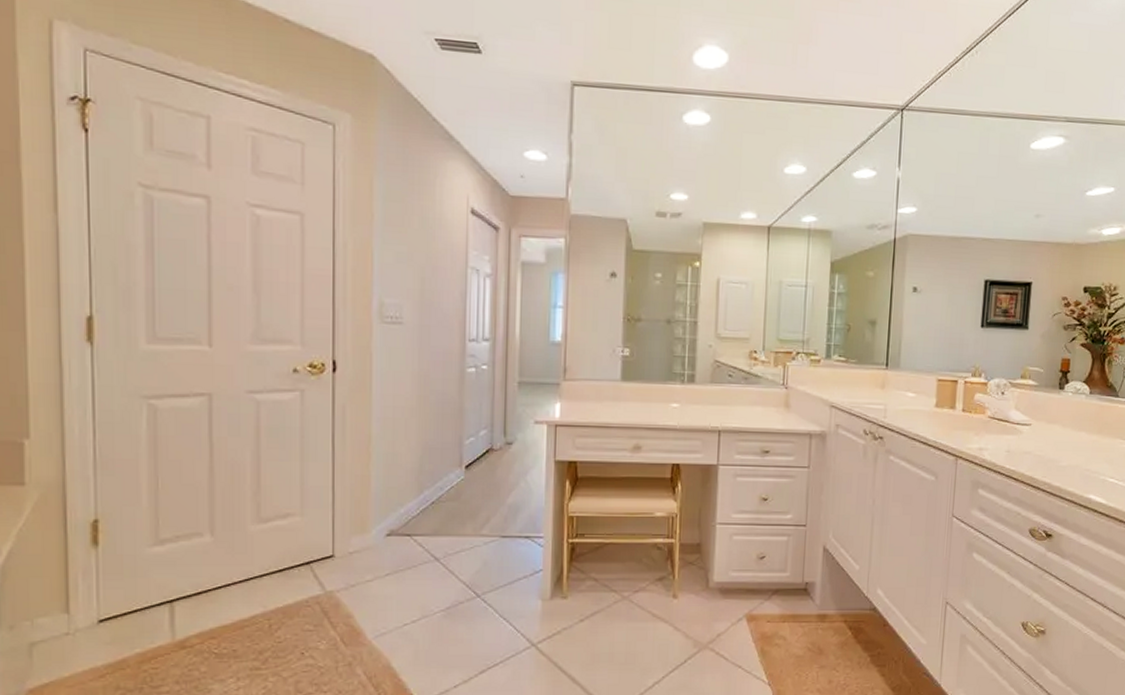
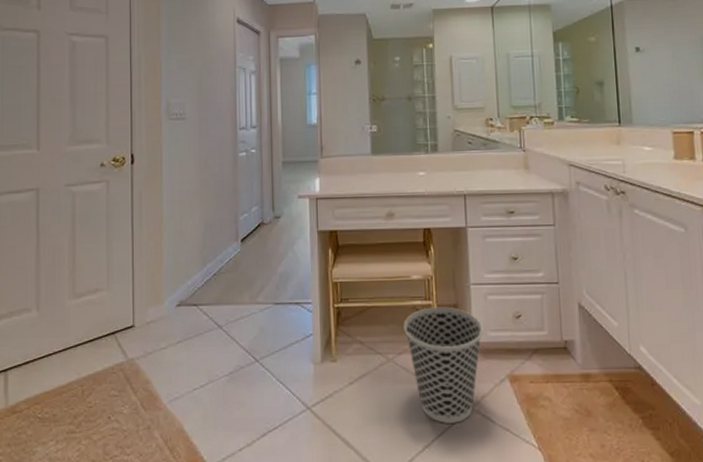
wastebasket: none [642,545,725,660] -> present [404,306,483,423]

